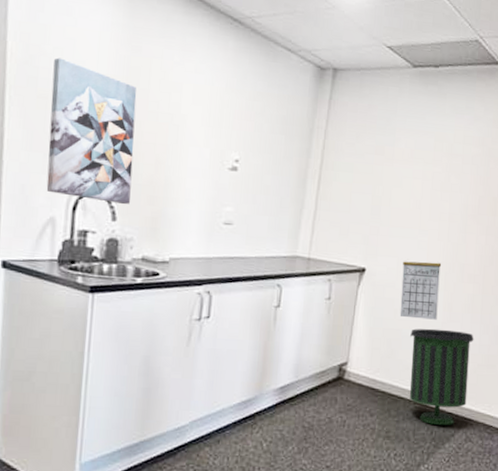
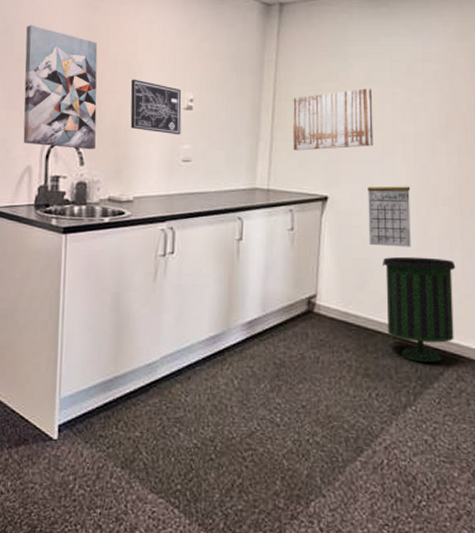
wall art: none [170,132,226,197] -> present [130,79,182,135]
wall art: none [336,164,416,223] -> present [292,88,374,151]

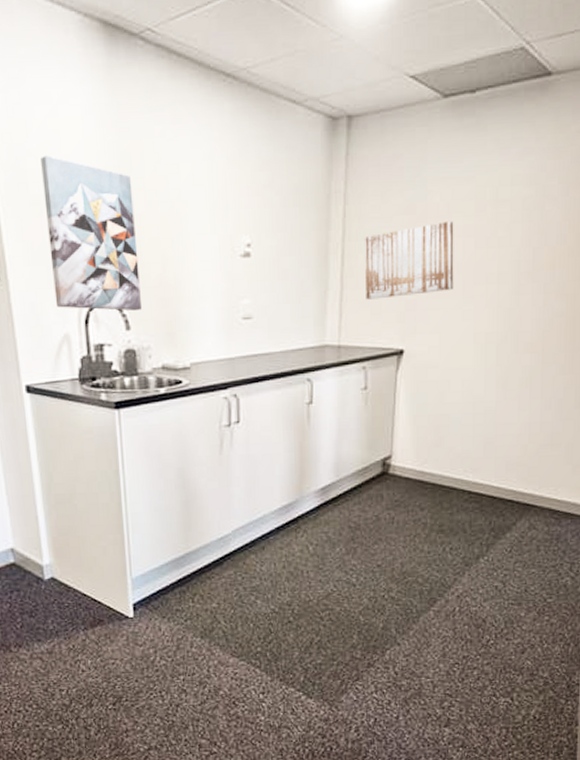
wall art: present [130,79,182,135] -> none [177,221,239,288]
calendar: present [368,186,411,247] -> none [446,333,492,401]
trash can: present [383,256,456,362] -> none [460,409,534,514]

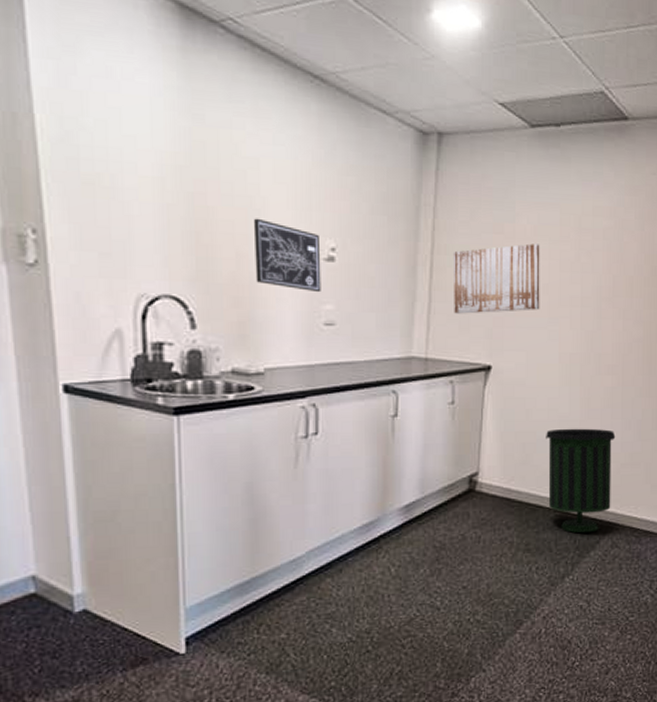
wall art: present [41,155,141,312] -> none [97,132,210,309]
wall art: none [177,221,239,288] -> present [254,218,321,293]
trash can: none [460,409,534,514] -> present [546,428,616,533]

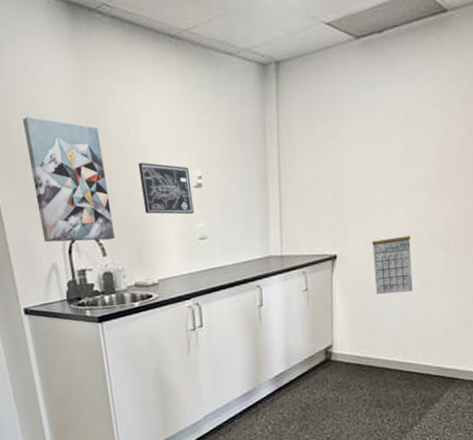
wall art: none [97,132,210,309] -> present [23,116,115,243]
wall art: present [452,243,540,314] -> none [296,143,376,215]
calendar: none [532,354,576,418] -> present [372,235,413,295]
trash can: present [546,428,616,533] -> none [388,298,452,389]

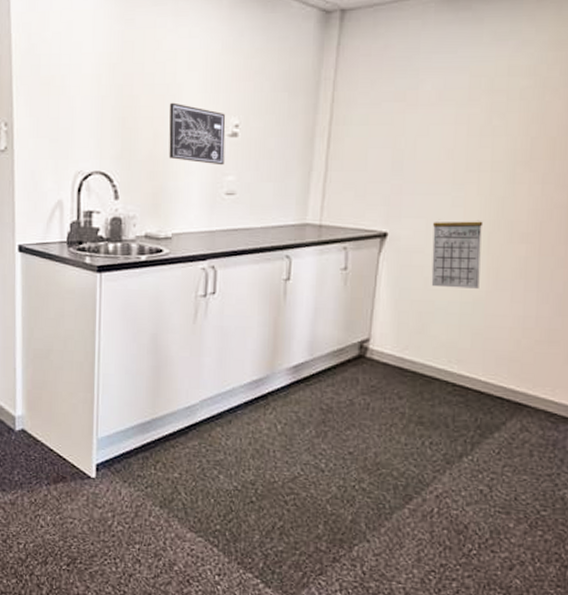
wall art: present [23,116,115,243] -> none [53,42,132,183]

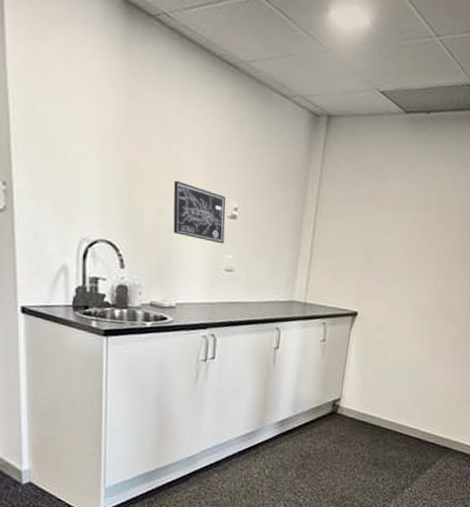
calendar: present [431,221,484,289] -> none [388,305,428,360]

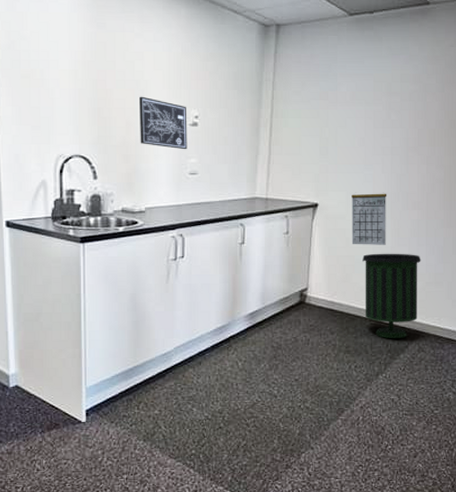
calendar: none [388,305,428,360] -> present [351,193,387,245]
trash can: none [396,367,456,454] -> present [363,253,421,338]

